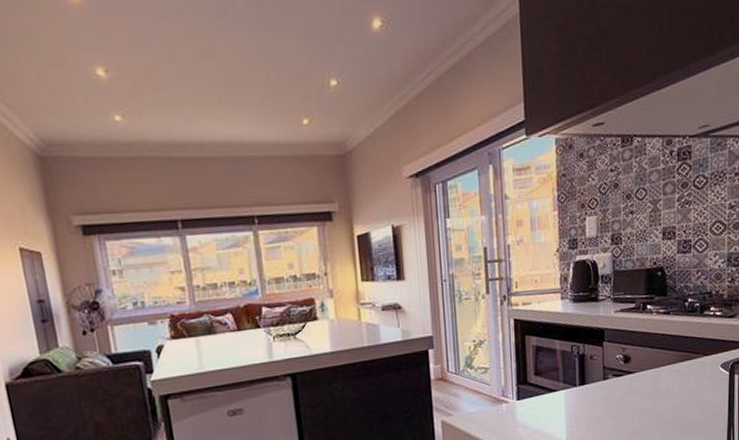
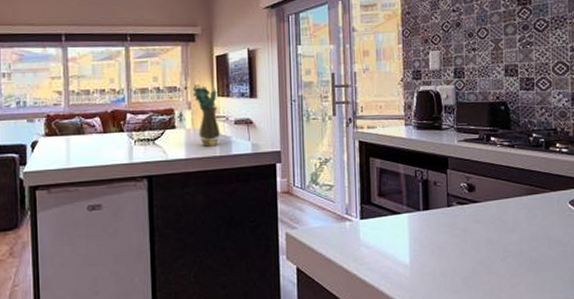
vase: none [333,268,367,338] -> present [192,83,220,147]

